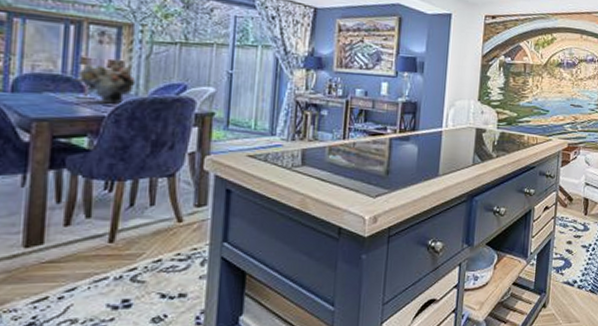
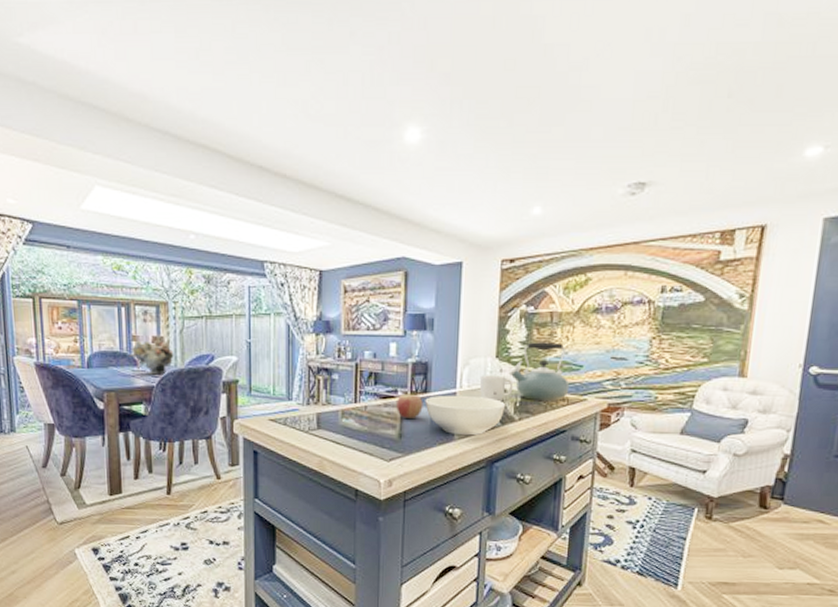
fruit: none [385,130,411,155] -> present [397,392,423,418]
bowl: none [412,133,486,172] -> present [425,395,506,436]
mug: none [463,116,493,141] -> present [480,375,514,402]
kettle: none [488,88,539,142] -> present [508,342,570,402]

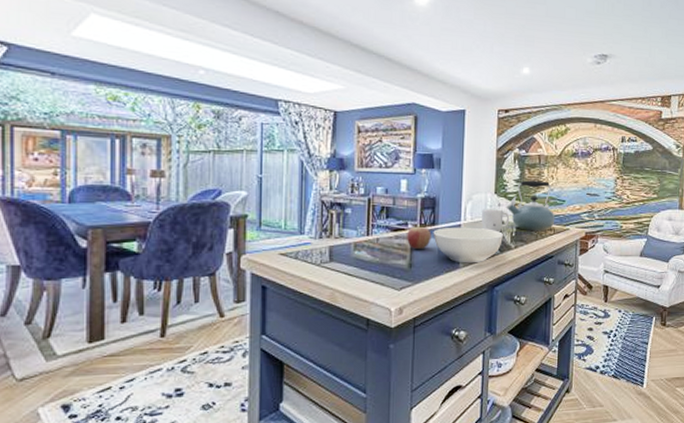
flower arrangement: present [128,339,174,375] -> none [121,173,176,210]

